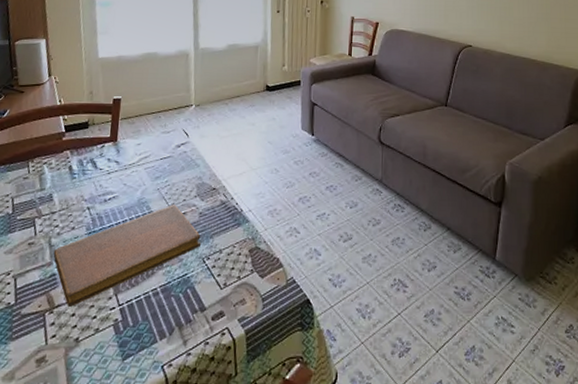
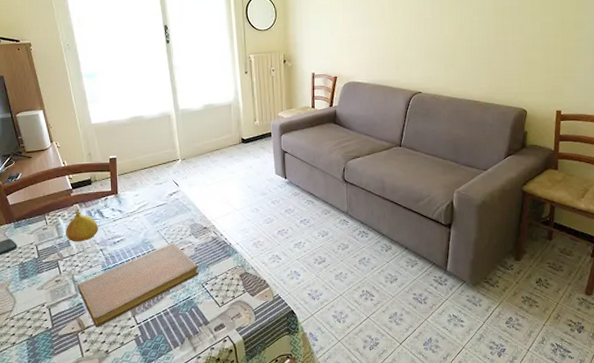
fruit: none [49,157,89,197] -> present [66,210,98,242]

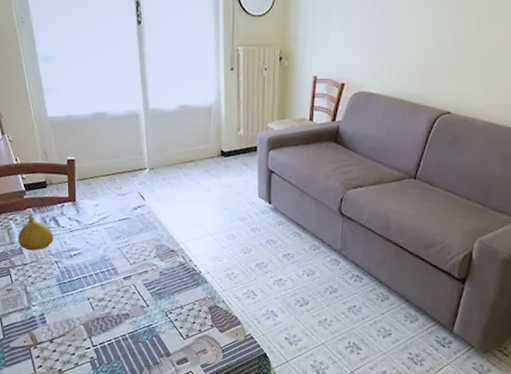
notebook: present [77,243,200,327] -> none [30,263,164,344]

